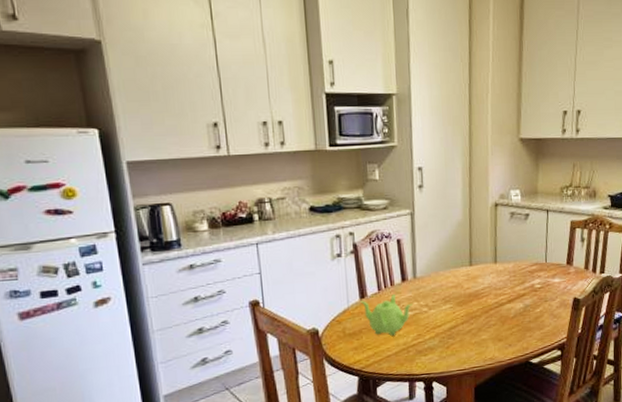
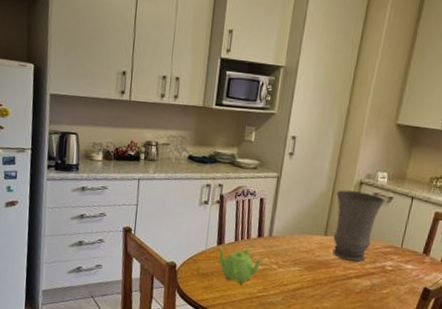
vase: none [474,214,522,287] -> present [332,190,385,262]

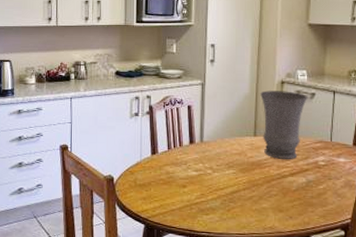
teapot: present [217,246,264,284] -> none [152,153,198,192]

